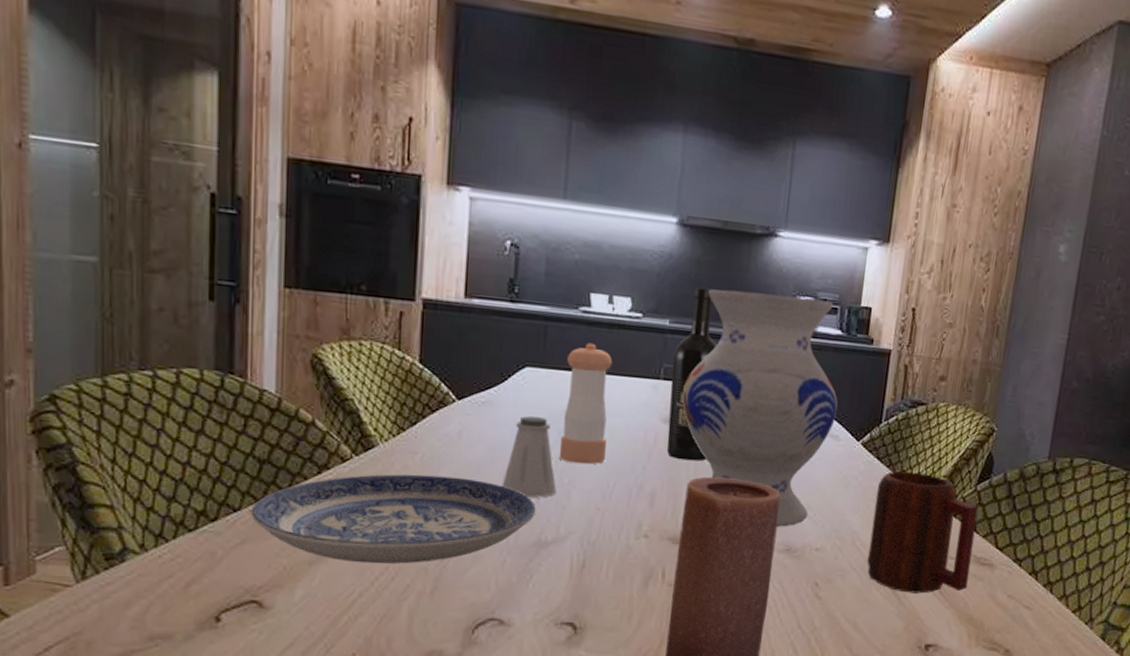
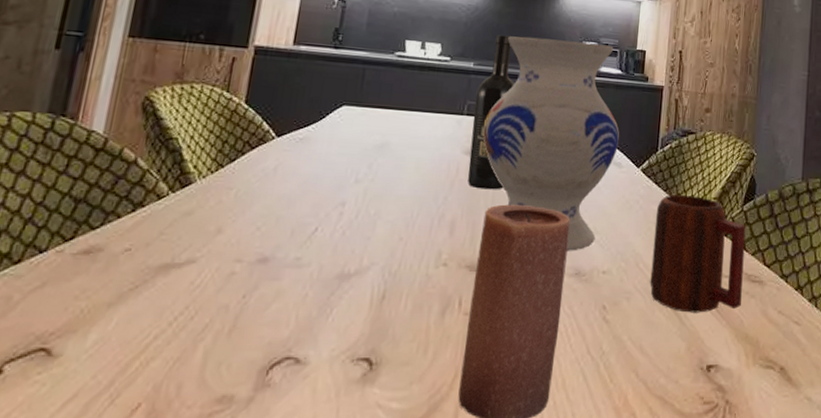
plate: present [251,474,536,564] -> none [56,209,342,303]
saltshaker: present [502,416,556,498] -> none [311,151,363,230]
pepper shaker: present [558,343,613,465] -> none [367,83,422,196]

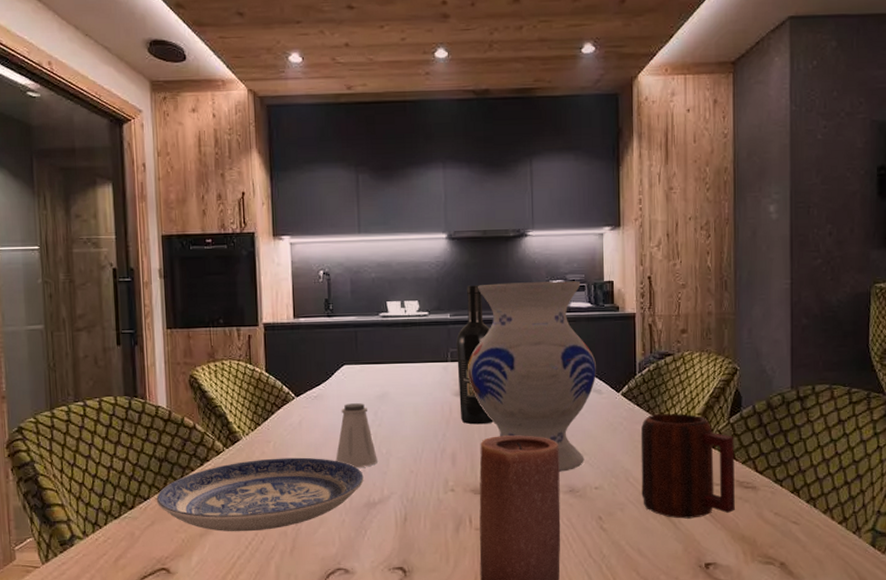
plate: none [56,209,342,303] -> present [156,457,364,532]
saltshaker: none [311,151,363,230] -> present [336,403,378,468]

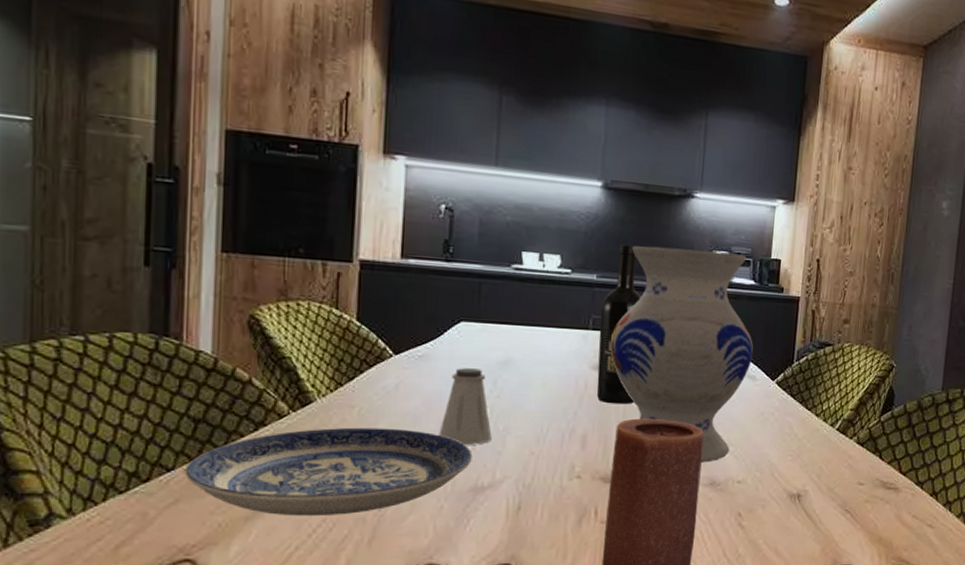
mug: present [640,413,735,519] -> none [785,407,883,518]

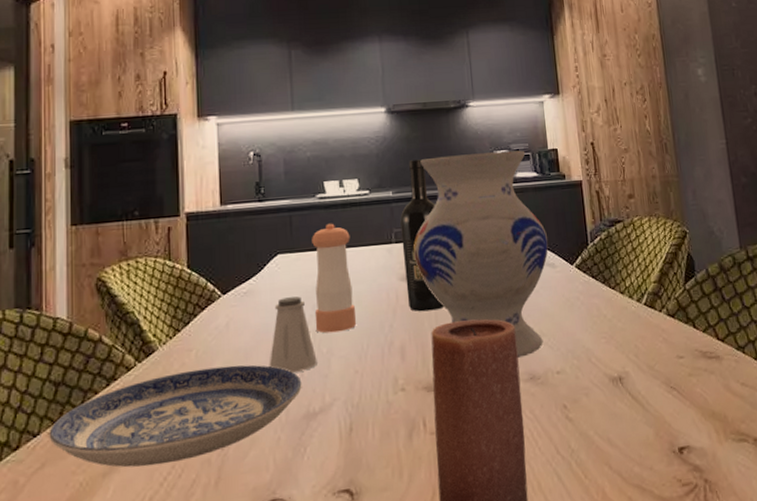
pepper shaker: none [494,297,544,412] -> present [312,223,357,334]

